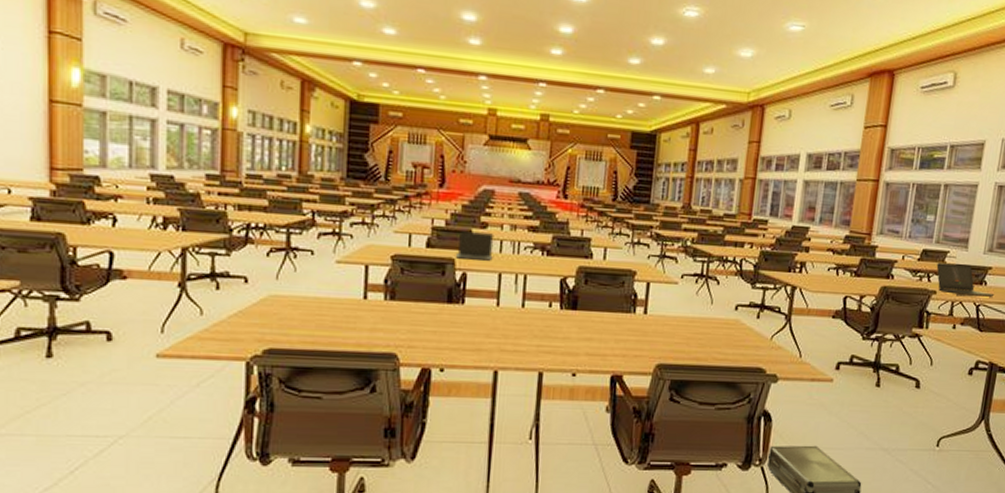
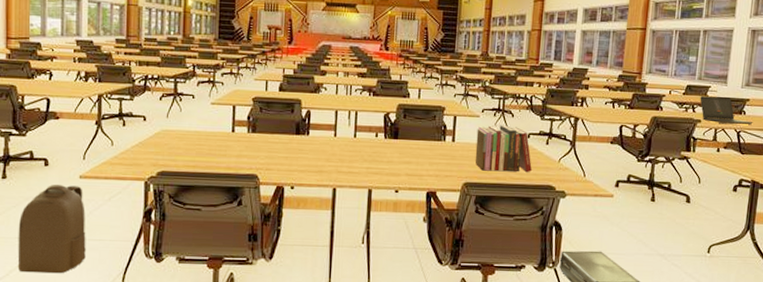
backpack: none [70,364,166,482] -> present [17,184,86,274]
laptop: present [455,231,495,261] -> none [301,78,332,101]
books: none [670,294,739,352] -> present [474,125,532,172]

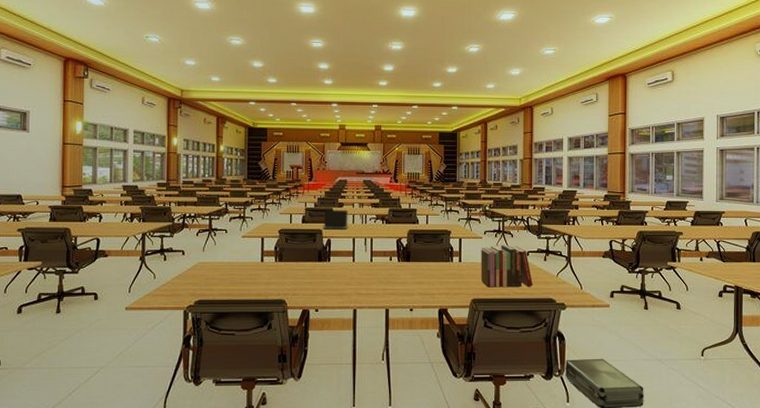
backpack: present [17,184,86,274] -> none [69,316,131,400]
laptop: none [301,78,332,101] -> present [322,210,348,230]
laptop computer: present [700,96,753,124] -> none [680,211,730,235]

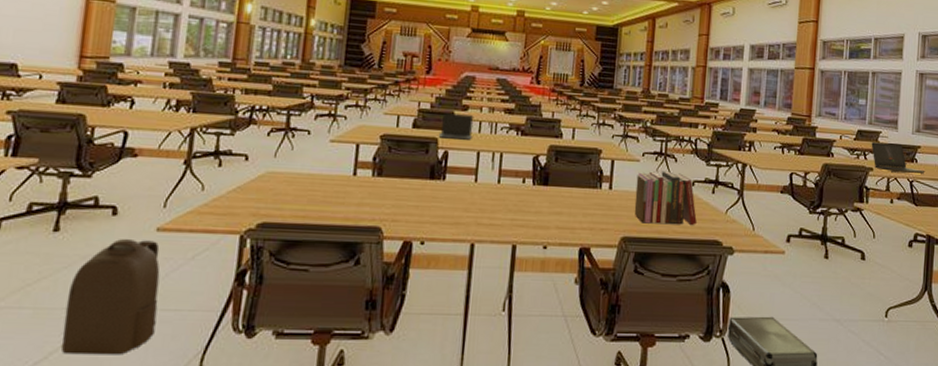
backpack: none [69,316,131,400] -> present [62,238,160,355]
laptop computer: none [680,211,730,235] -> present [871,142,925,174]

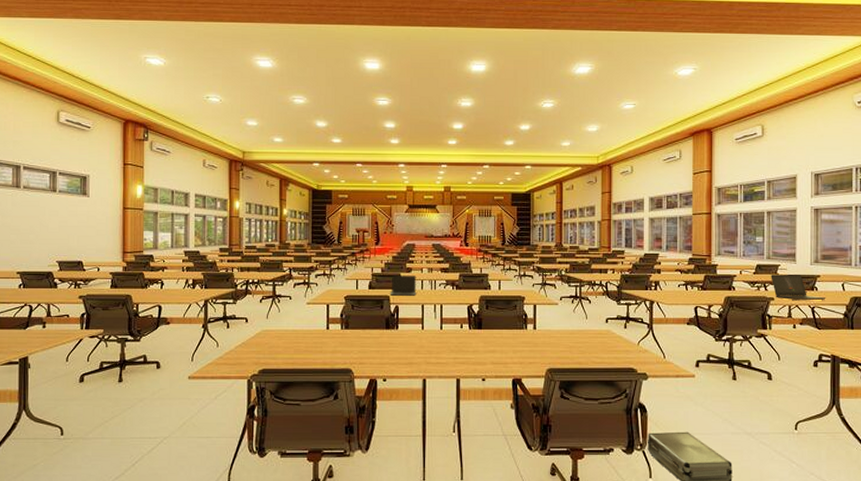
backpack: present [62,238,160,355] -> none [132,385,195,471]
books: present [634,171,697,225] -> none [556,311,612,357]

